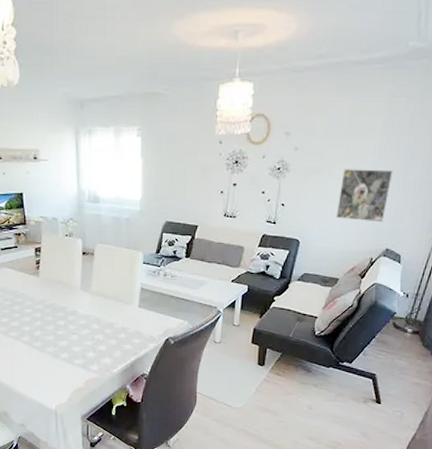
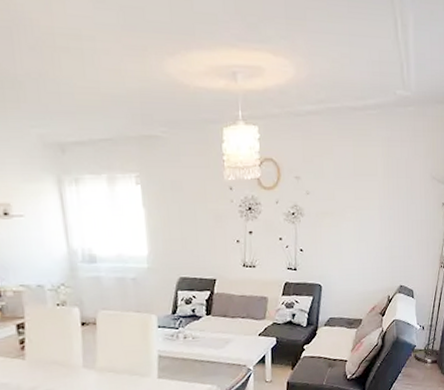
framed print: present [335,169,393,223] -> none [352,210,398,261]

